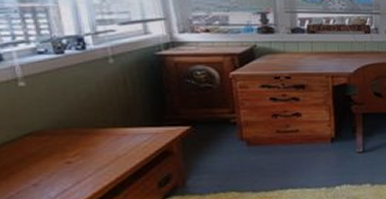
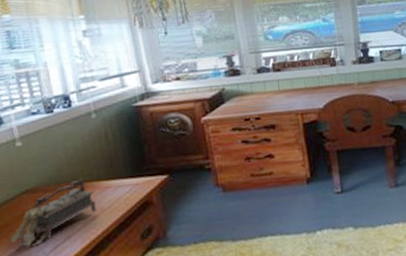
decorative box: none [11,123,111,191] -> present [11,177,97,248]

